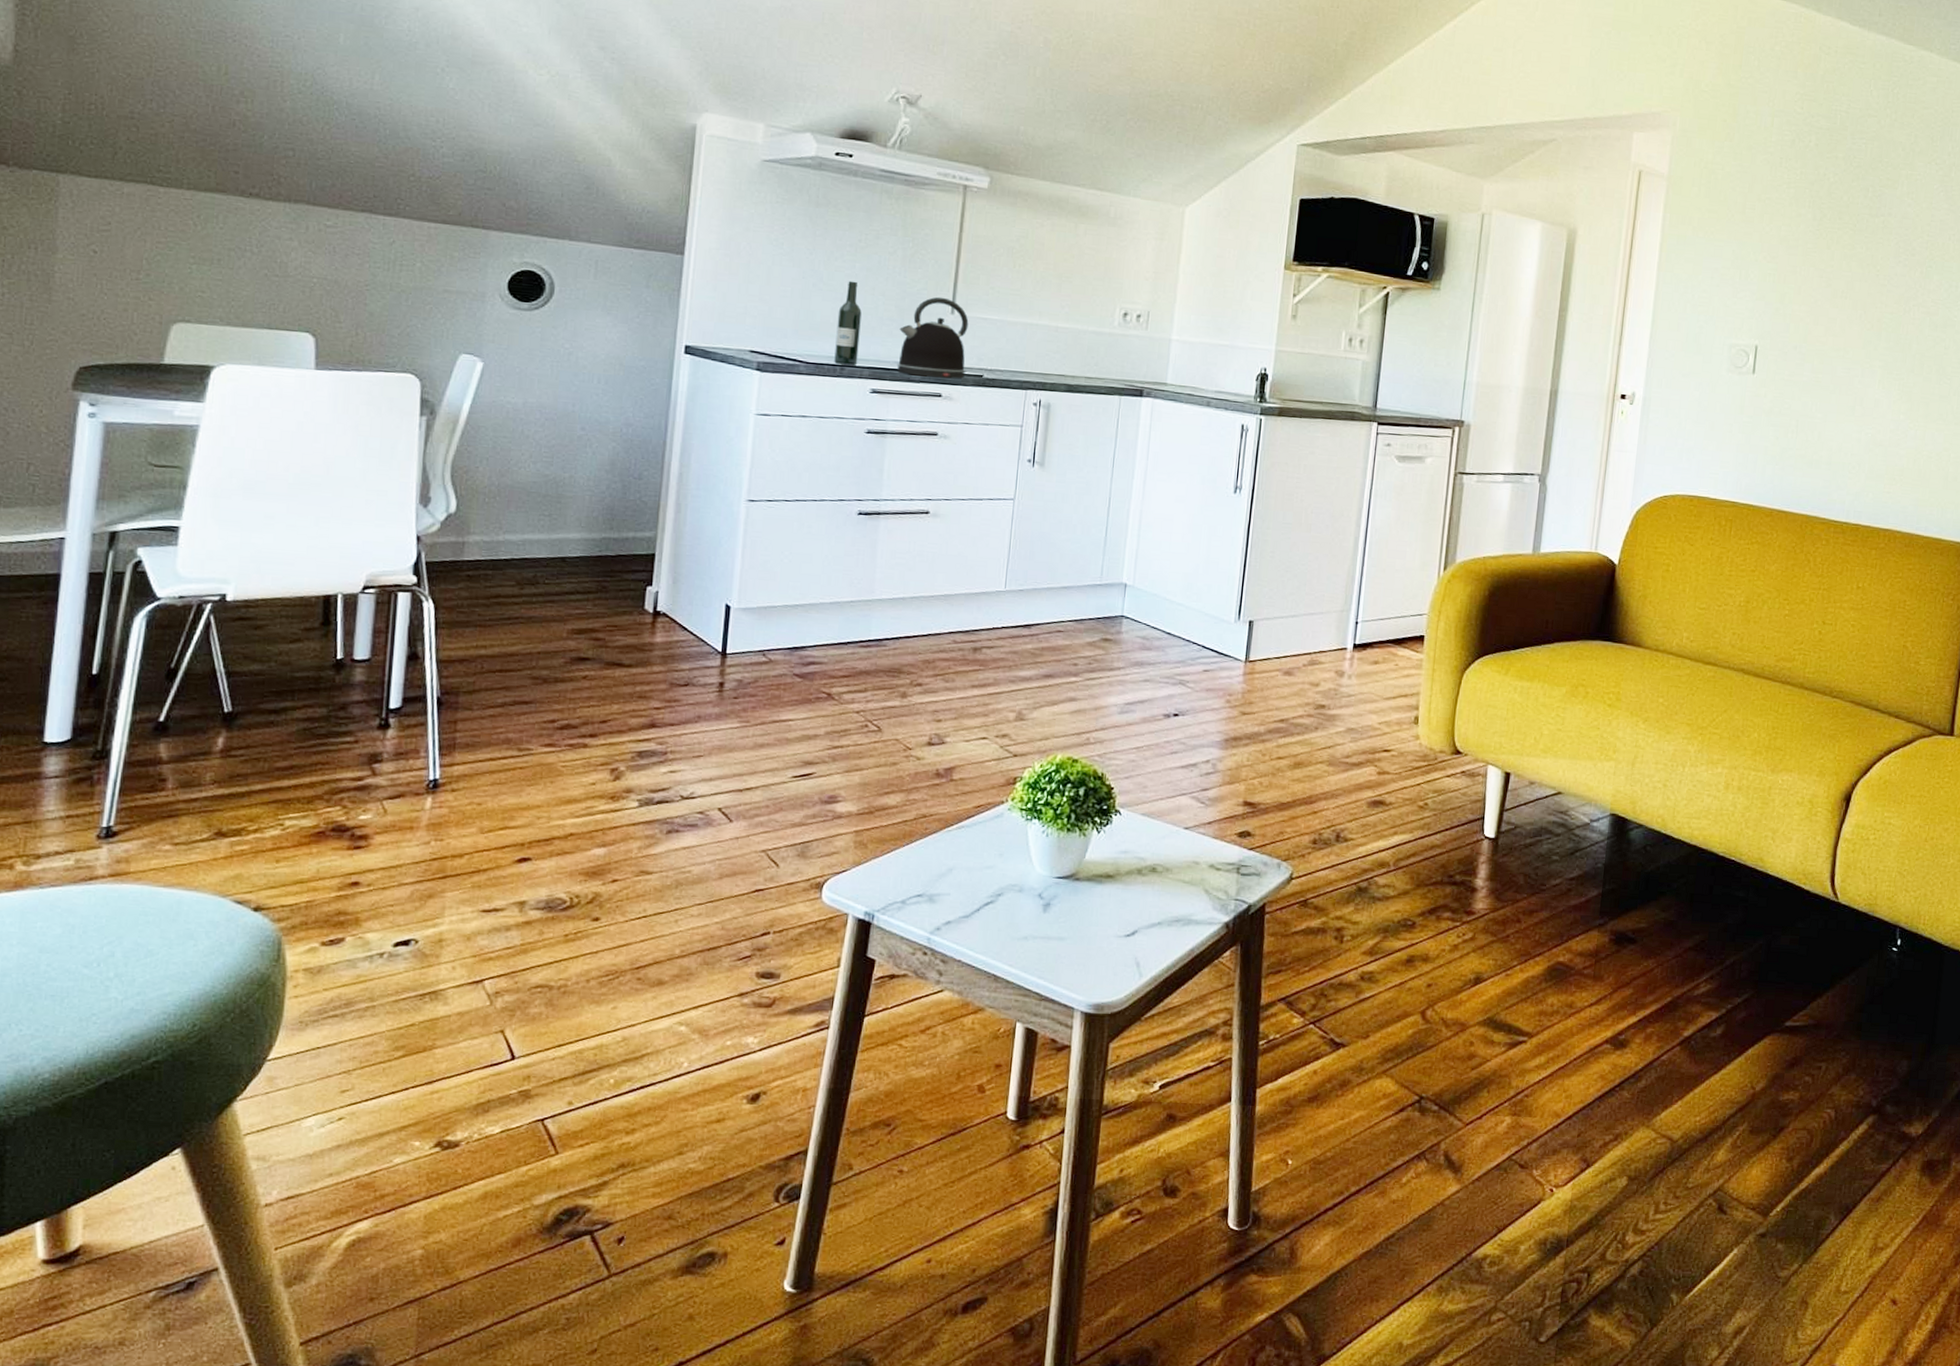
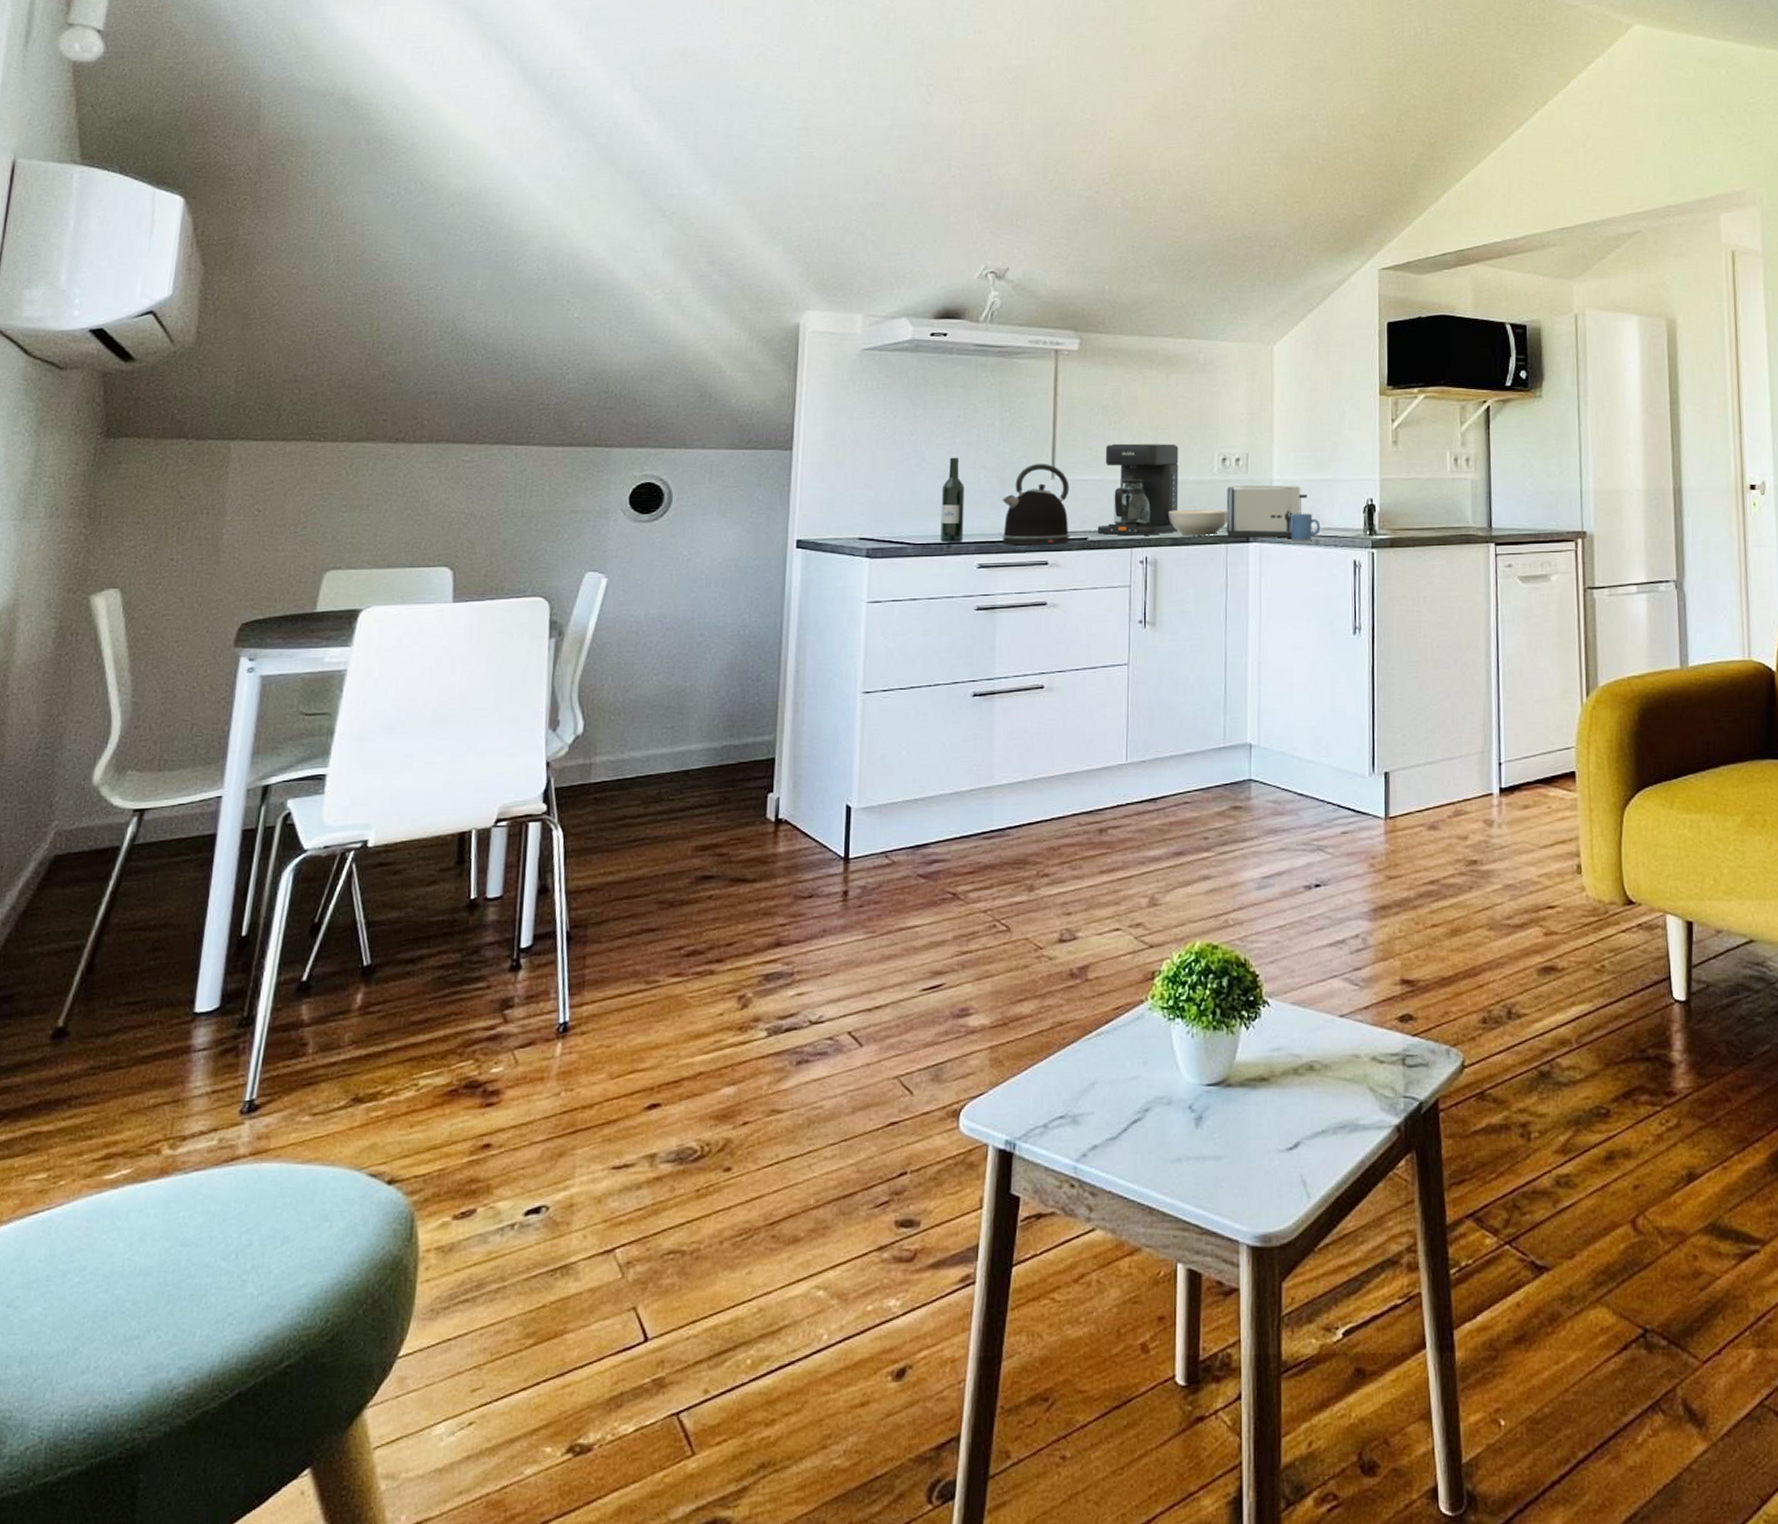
coffee maker: none [993,286,1081,381] -> present [1097,443,1179,537]
bowl: none [1064,357,1124,386] -> present [1167,509,1227,536]
toaster: none [1121,340,1204,398] -> present [1226,484,1308,539]
mug: none [1184,373,1214,402] -> present [1290,513,1321,542]

